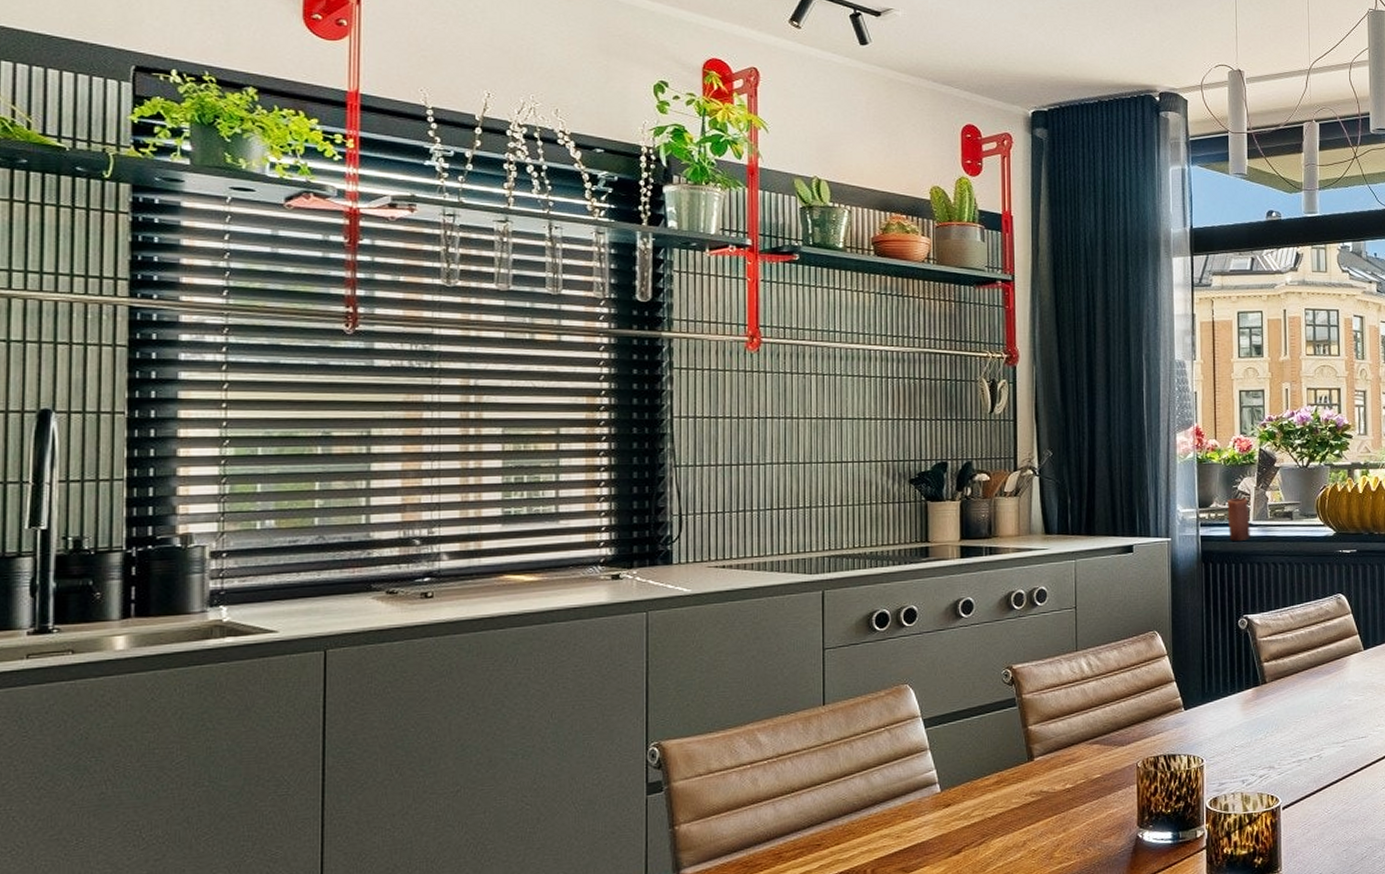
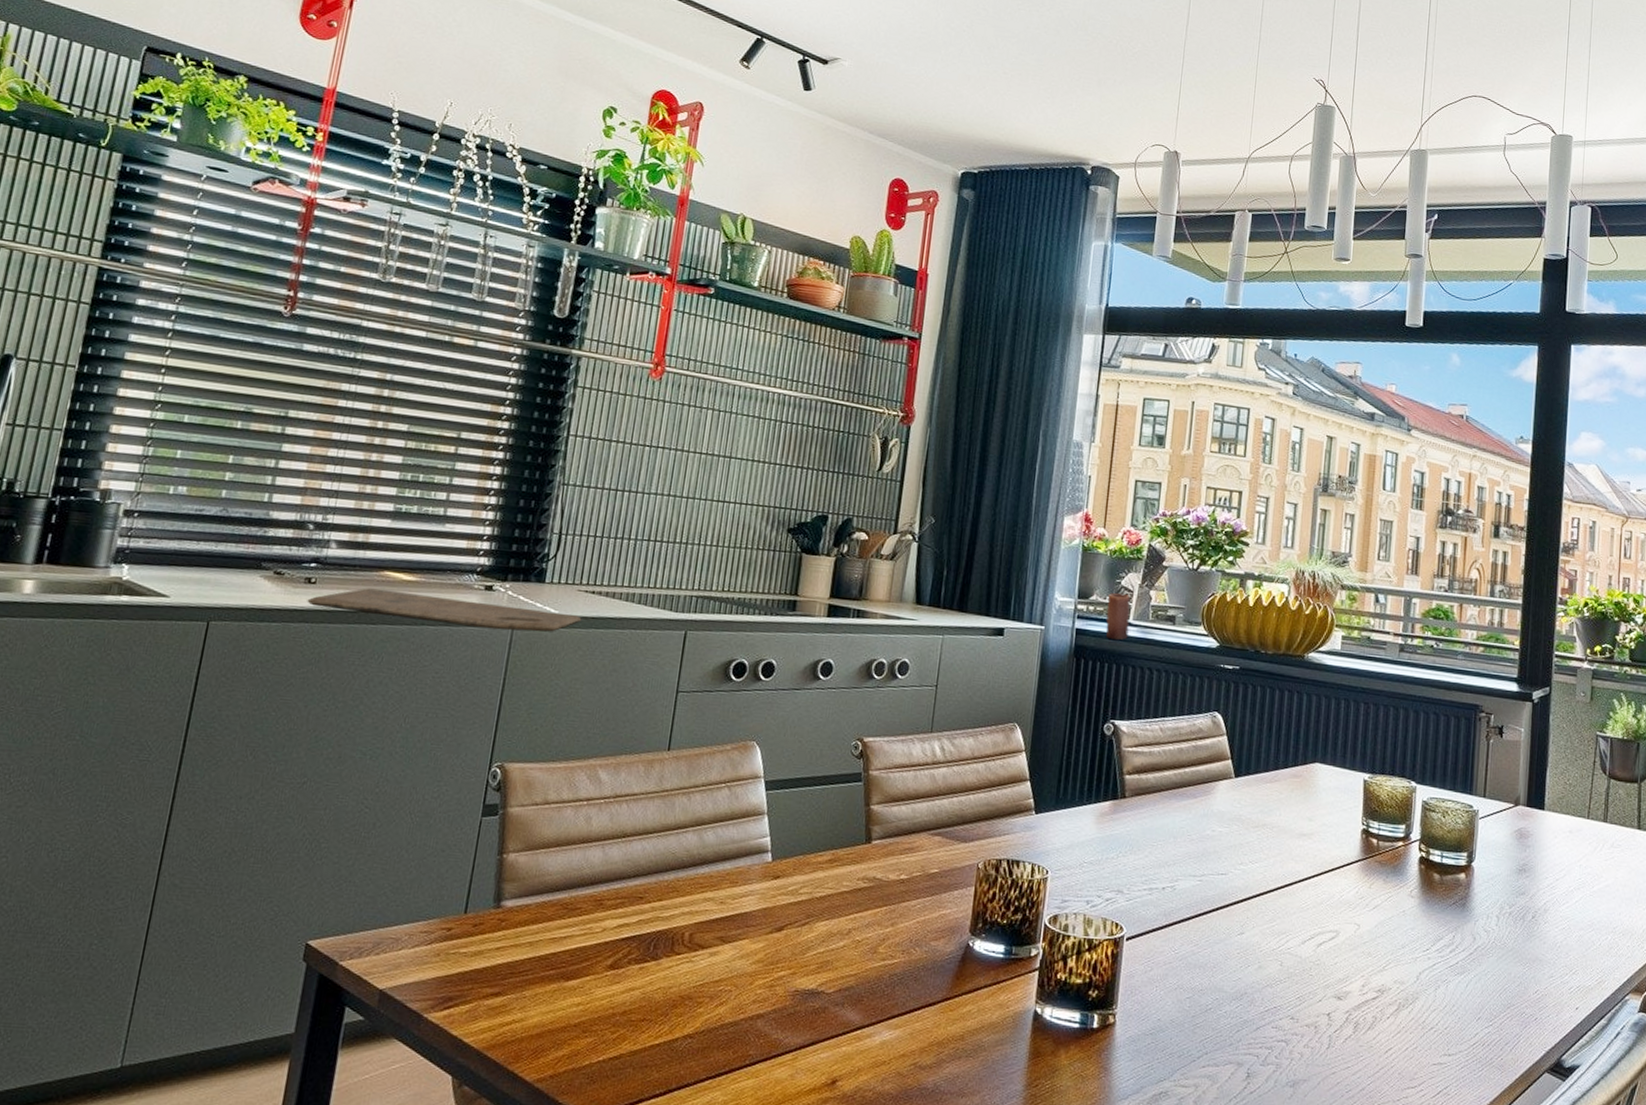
cutting board: none [427,590,716,620] -> present [307,588,582,632]

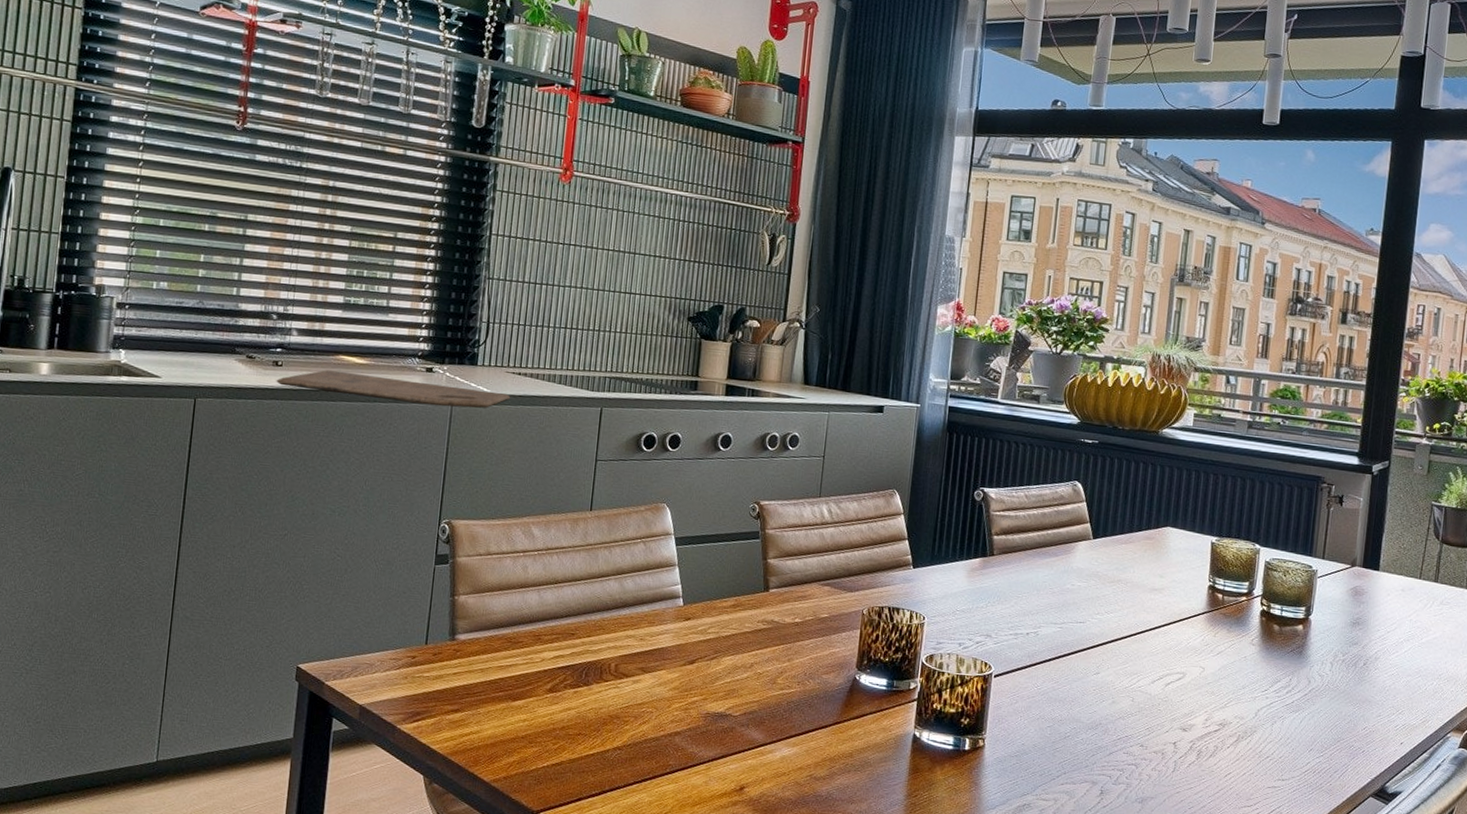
candle: present [1106,592,1130,640] -> none [976,374,999,417]

